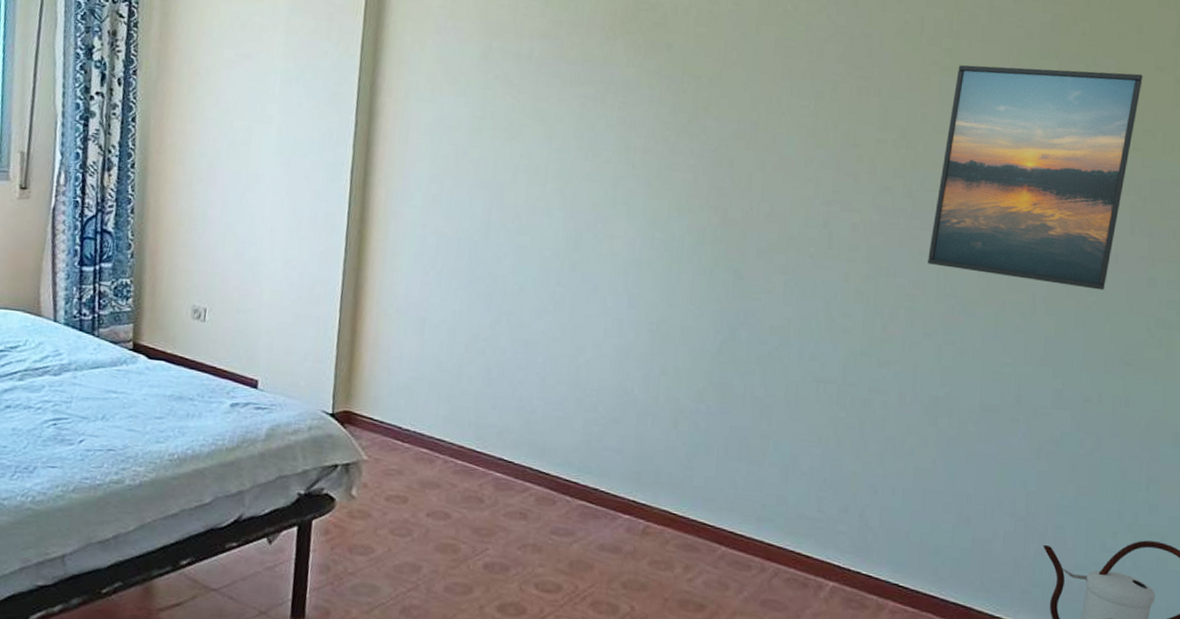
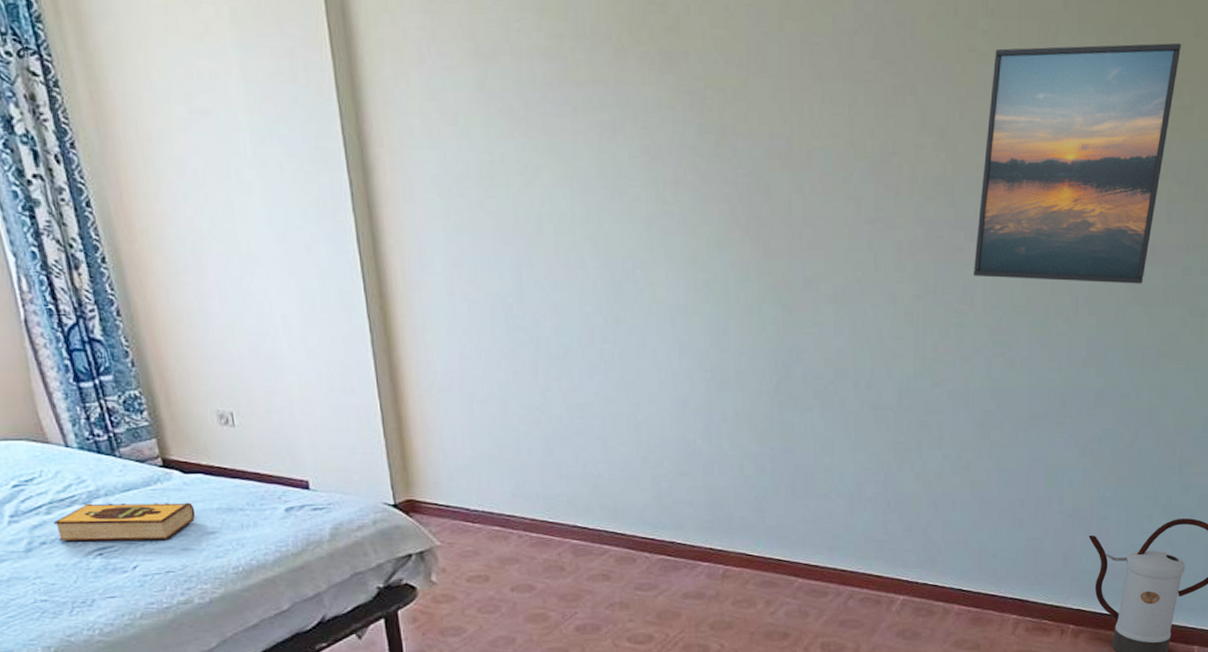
hardback book: none [22,375,150,419] -> present [54,502,196,541]

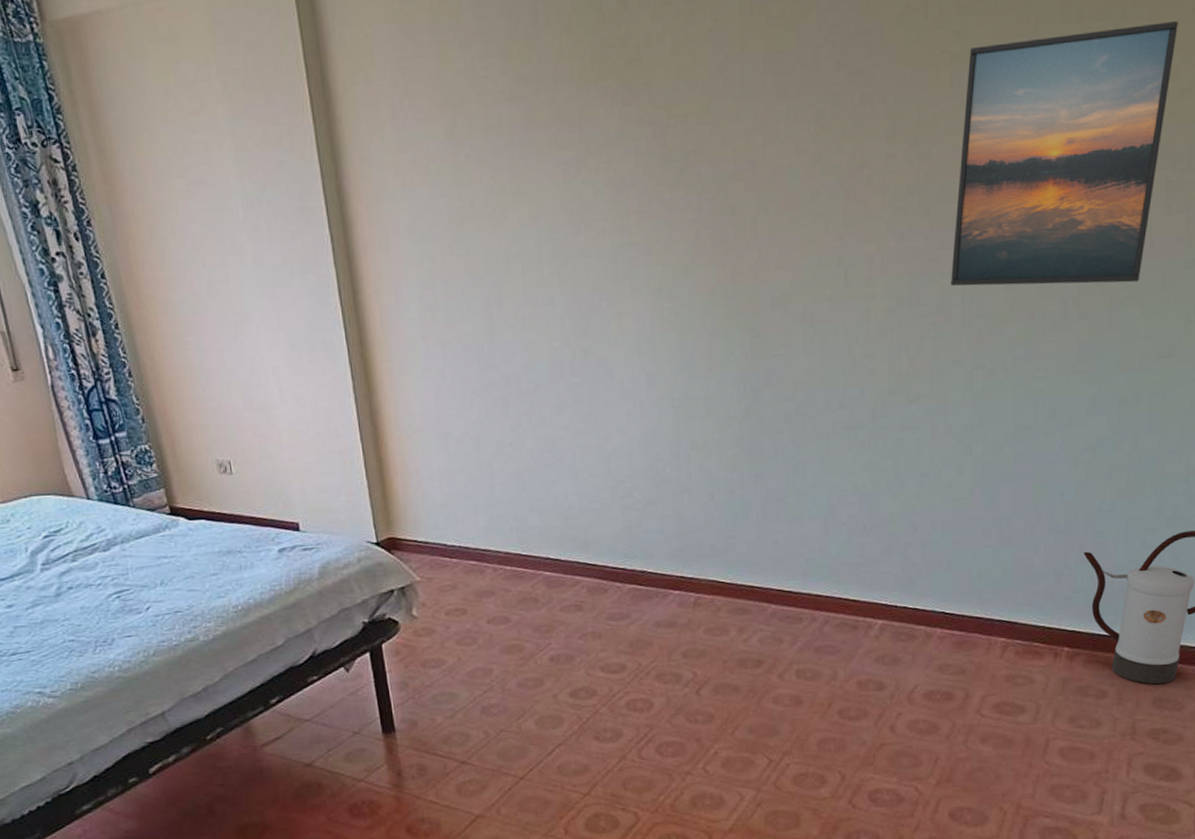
hardback book: present [54,502,196,541] -> none [79,546,200,586]

